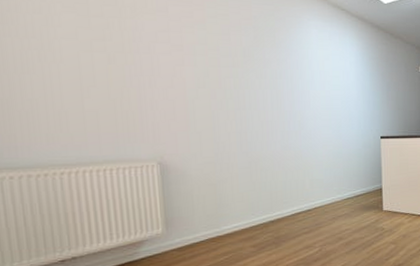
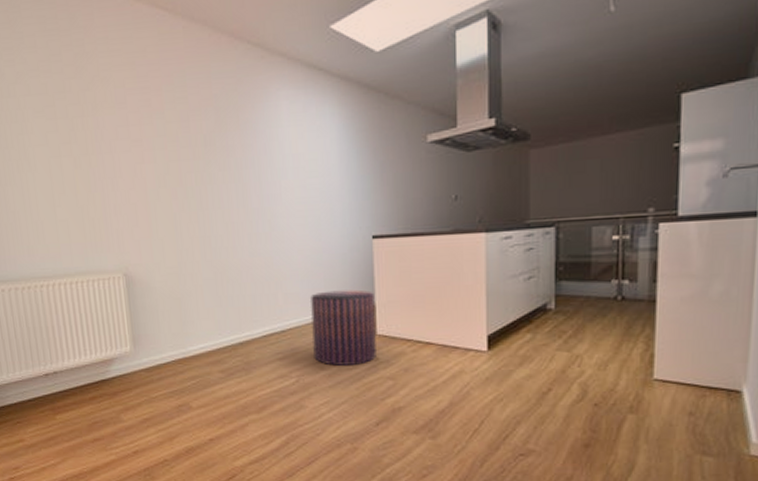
pouf: none [332,177,383,236] -> present [311,289,376,366]

